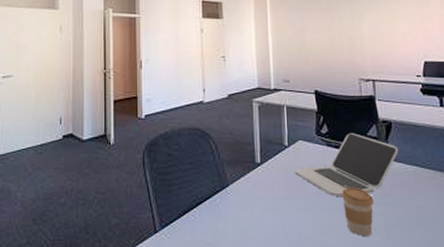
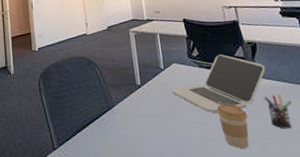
pen holder: none [392,179,422,217] -> present [263,94,292,129]

